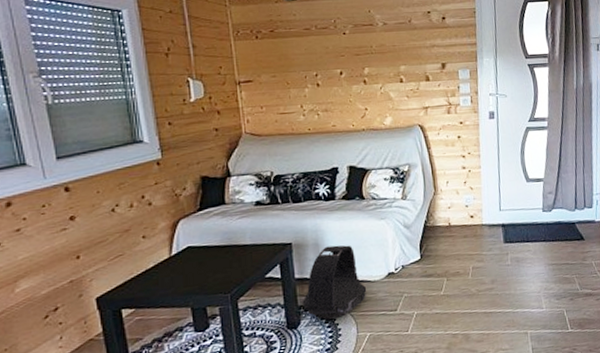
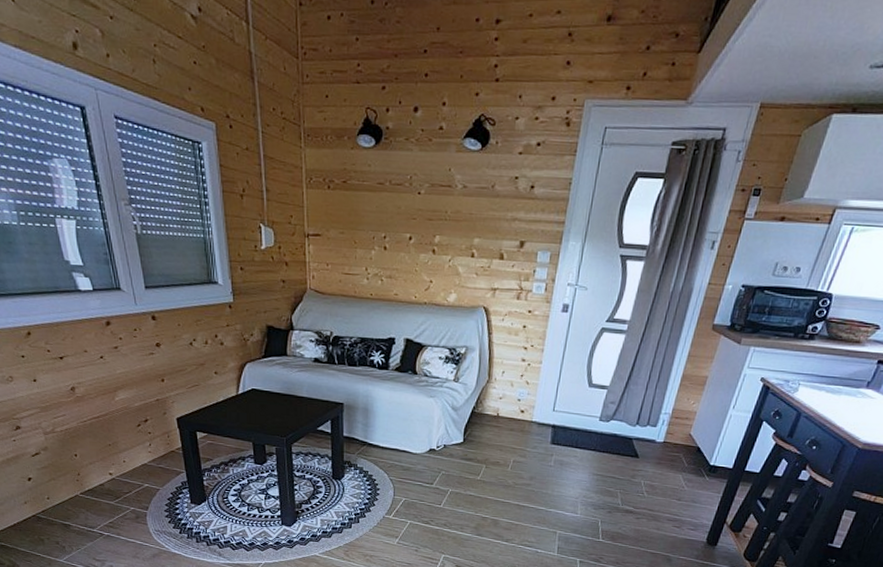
backpack: present [302,245,367,320] -> none [348,413,408,479]

